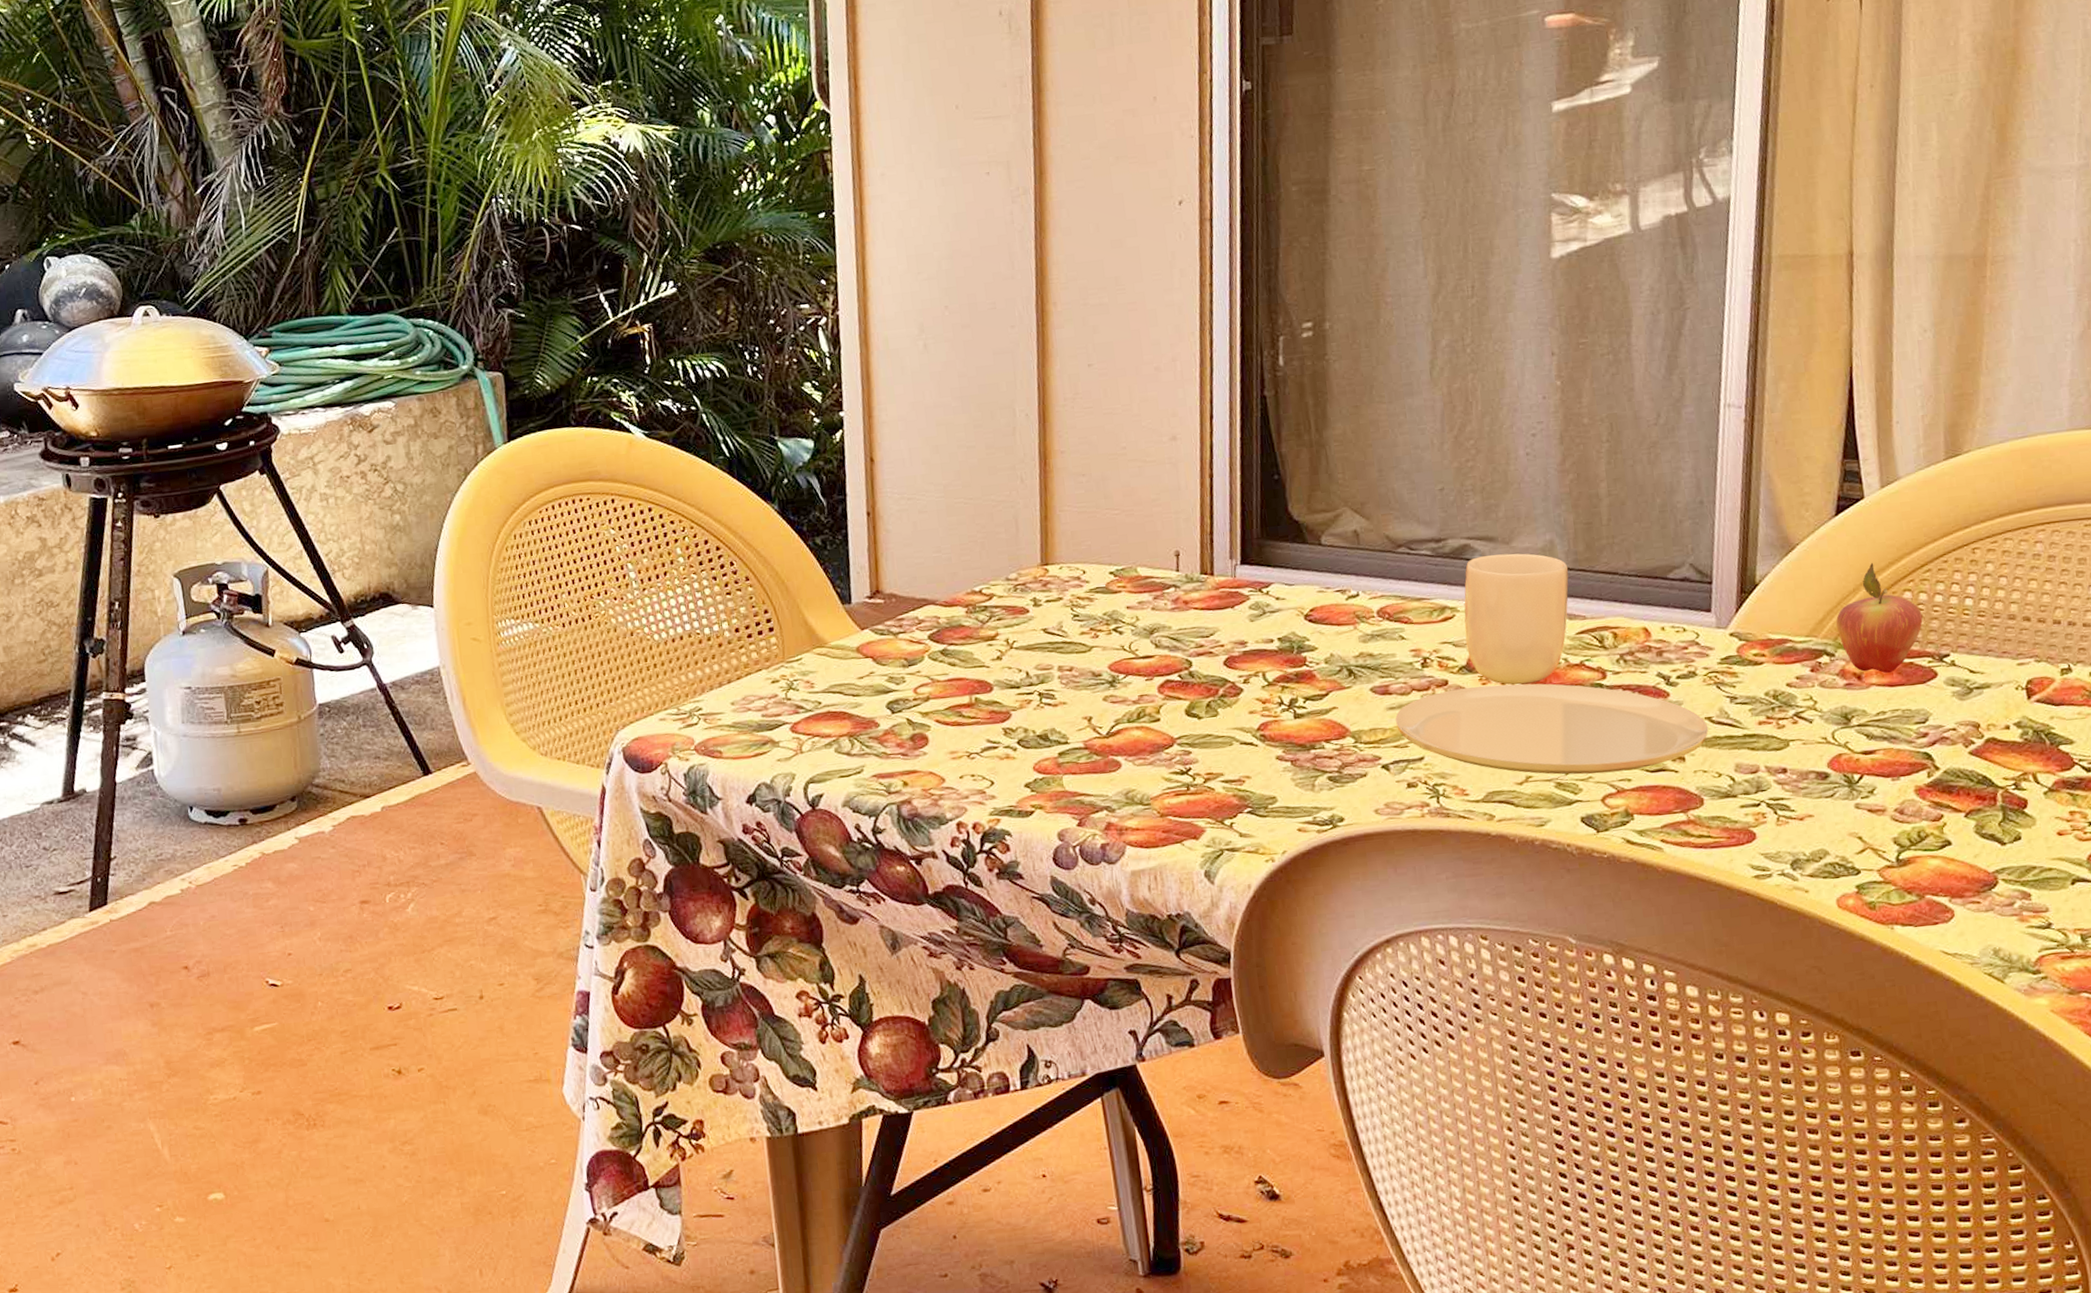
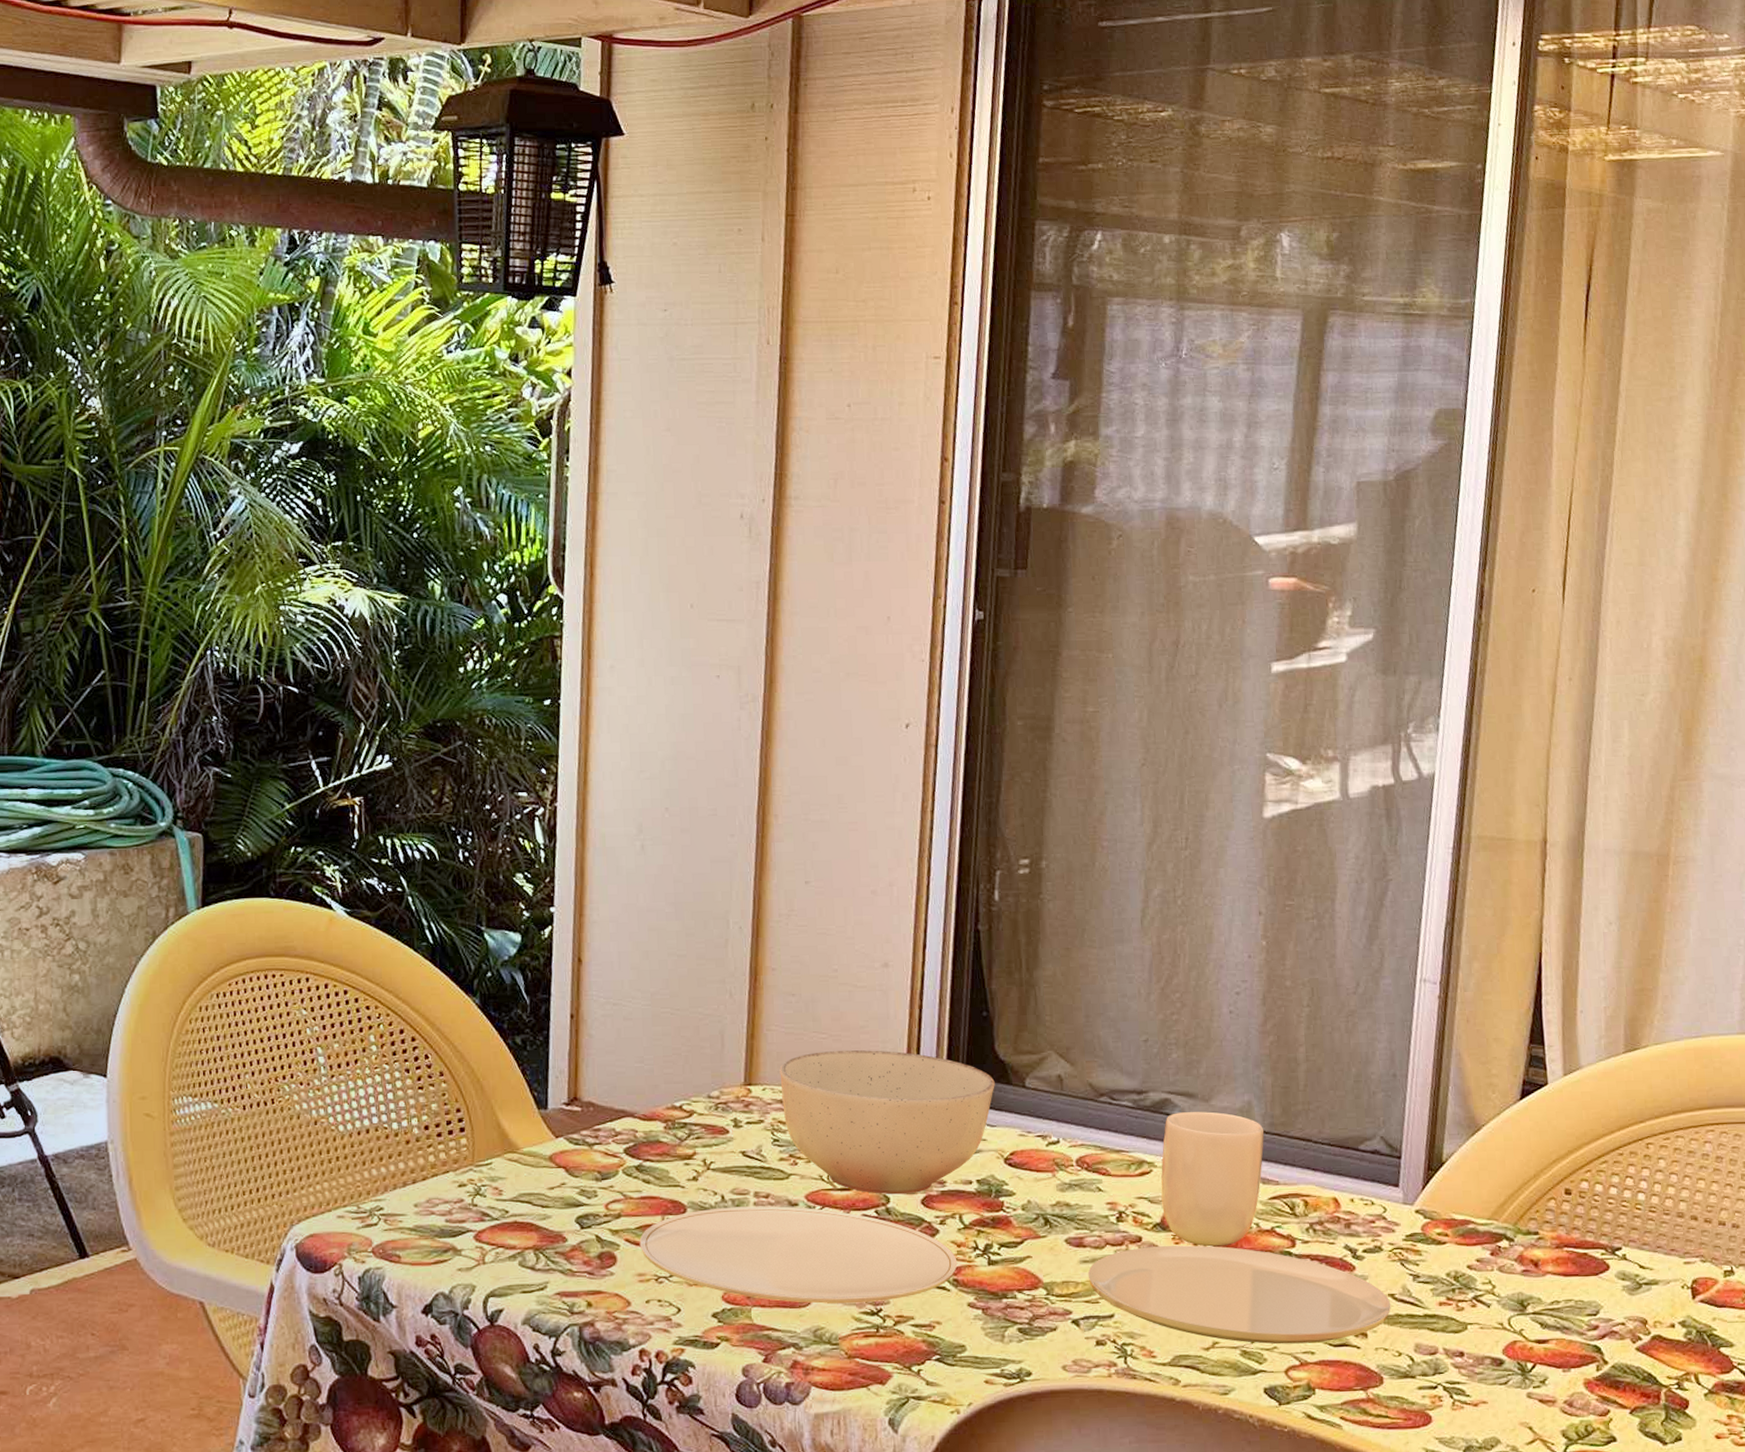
plate: none [949,677,1264,768] -> present [639,1205,958,1304]
bowl: none [1075,521,1291,659] -> present [779,1050,995,1195]
fruit: present [1835,562,1923,674] -> none [1516,1149,1598,1263]

